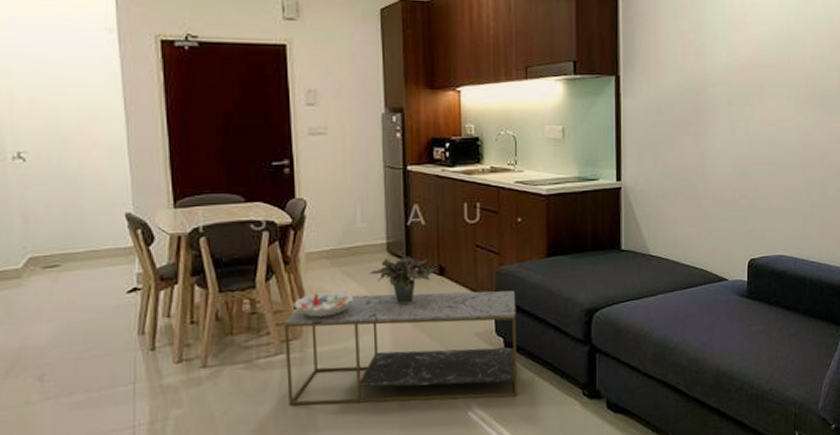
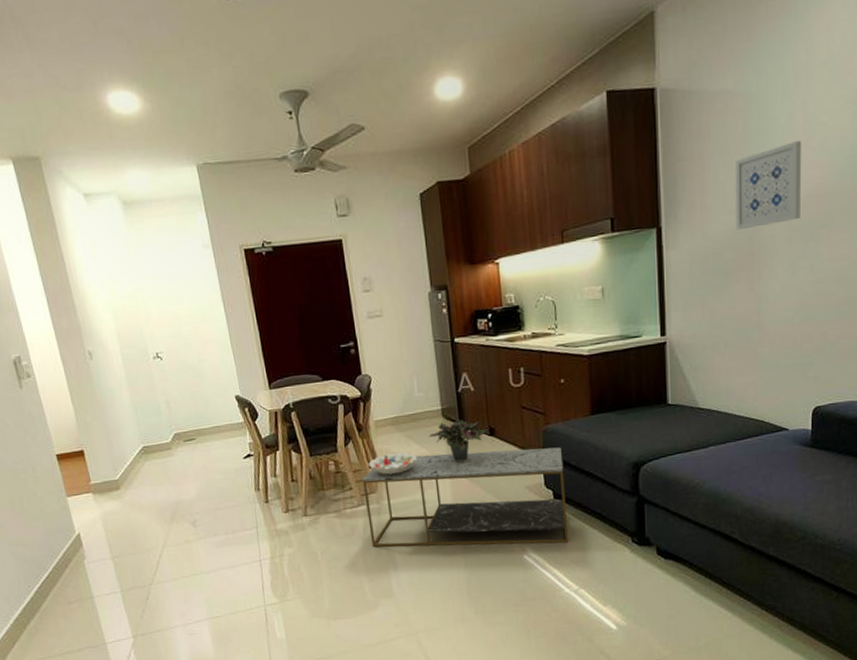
wall art: none [685,15,739,88] -> present [735,141,802,231]

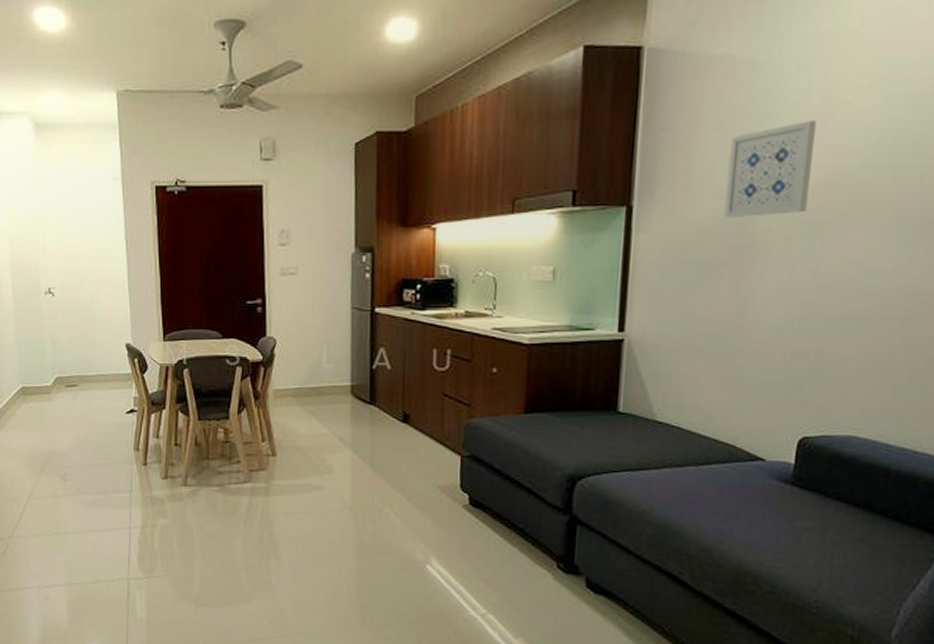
coffee table: present [362,447,569,547] -> none [252,435,485,558]
decorative bowl: present [368,452,417,475] -> none [261,428,317,452]
potted plant: present [428,419,487,462] -> none [332,399,400,448]

